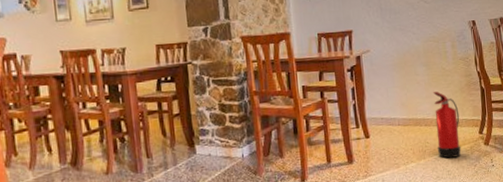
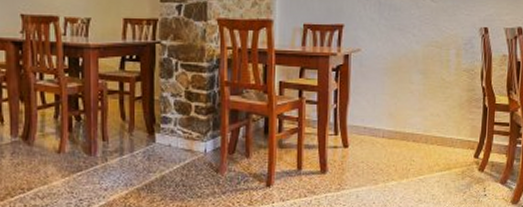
fire extinguisher: present [433,91,461,159] -> none [423,105,455,181]

